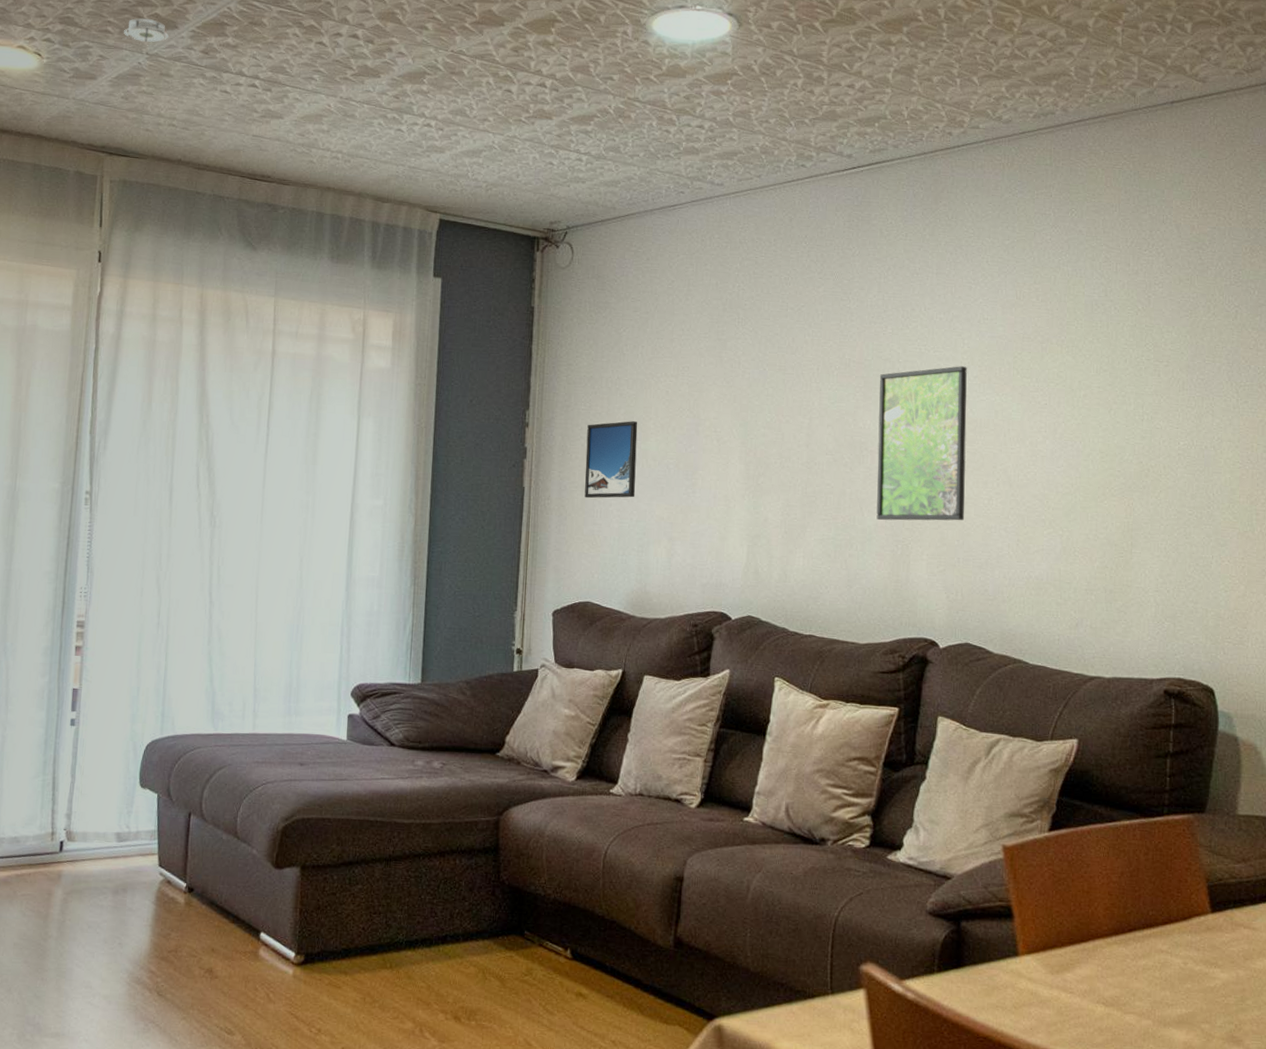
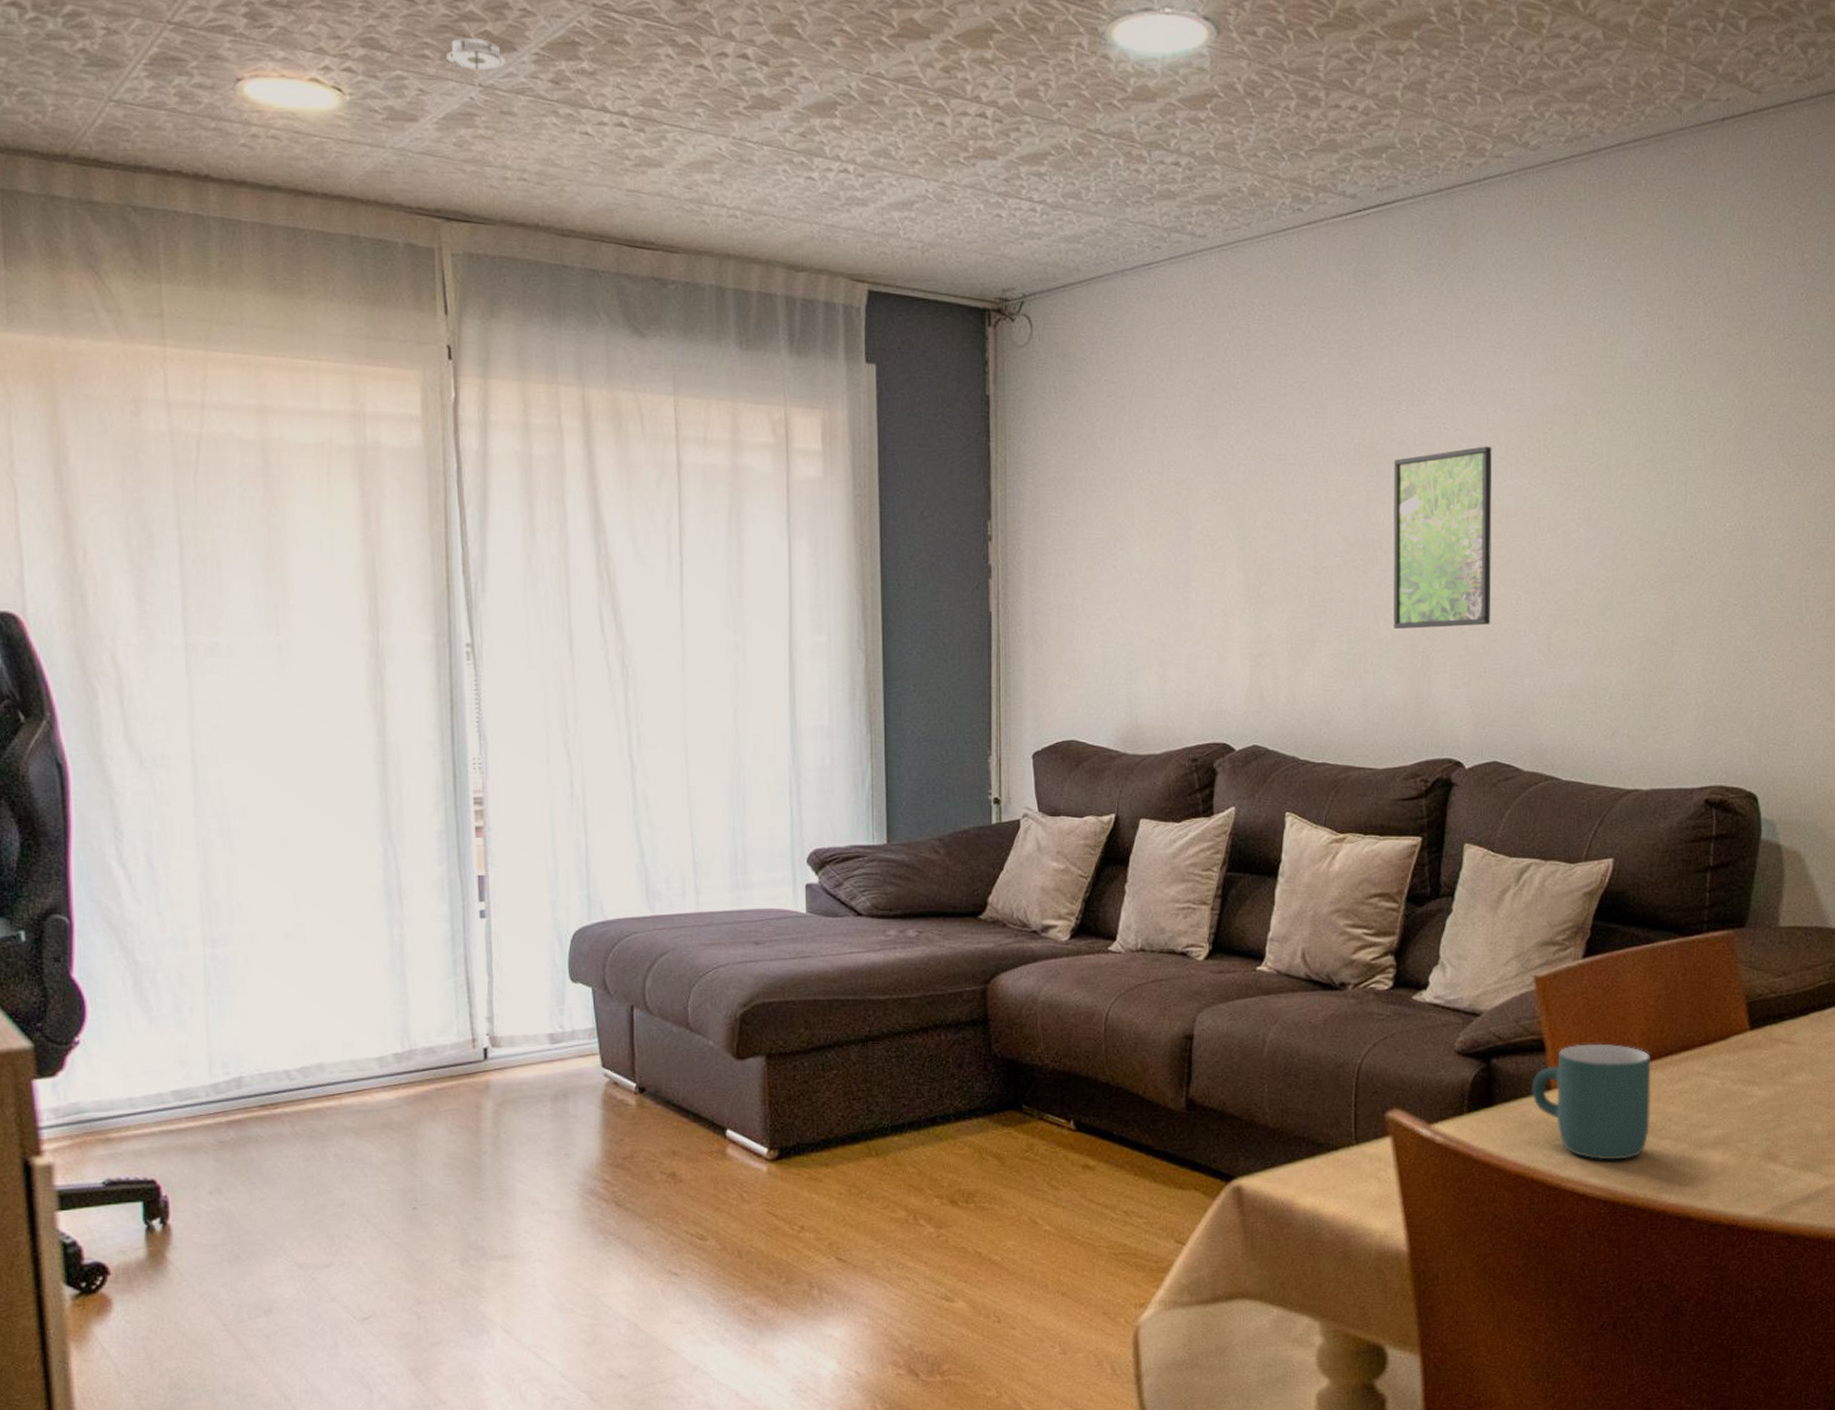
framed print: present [584,421,638,499] -> none [1060,528,1120,621]
mug: none [999,914,1115,1031] -> present [1532,1043,1651,1160]

